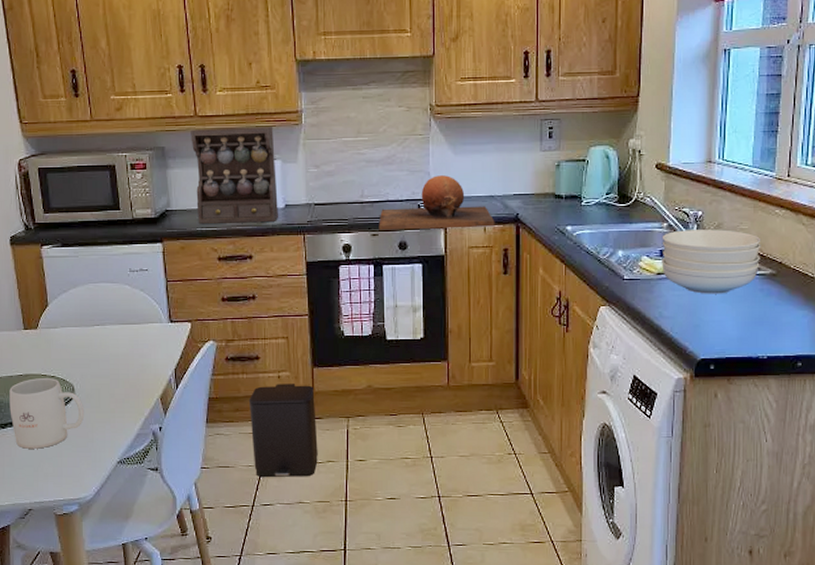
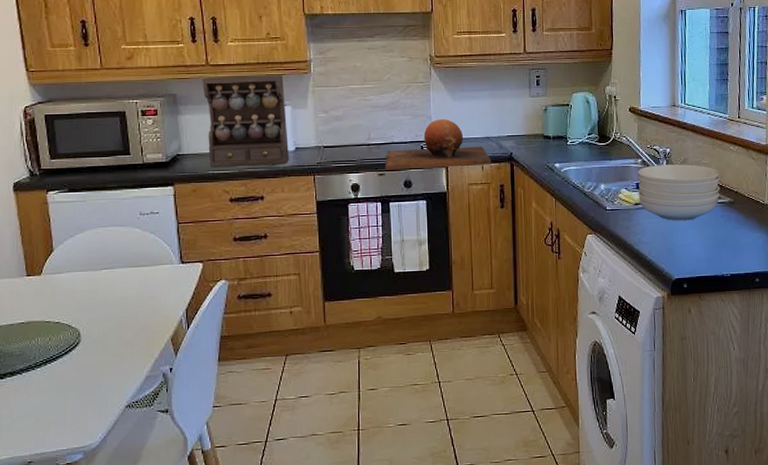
mug: present [9,377,85,449] -> none [9,324,91,399]
pedal bin: present [248,384,318,477] -> none [261,318,330,412]

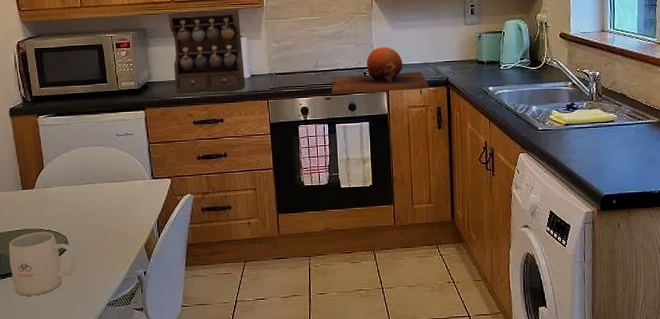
mug: none [9,324,91,399] -> present [9,231,77,296]
bowl: present [637,164,720,221] -> none [567,86,649,141]

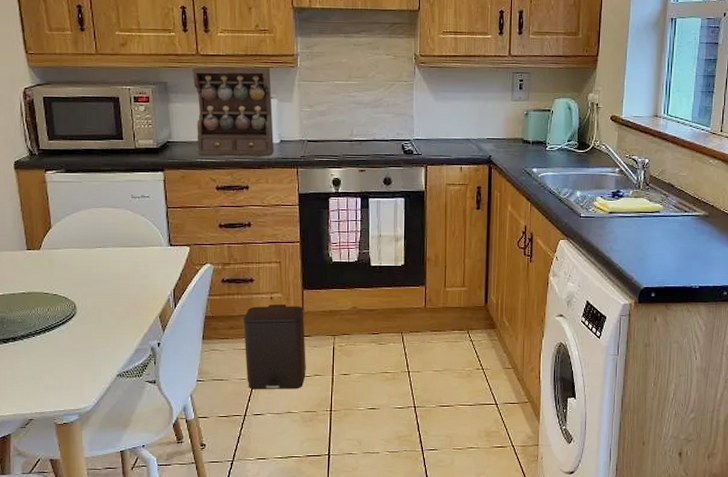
mug: present [9,231,77,296] -> none [12,295,86,363]
pedal bin: none [222,229,284,312] -> present [243,304,306,389]
chopping board: present [331,47,429,95] -> none [366,119,470,167]

